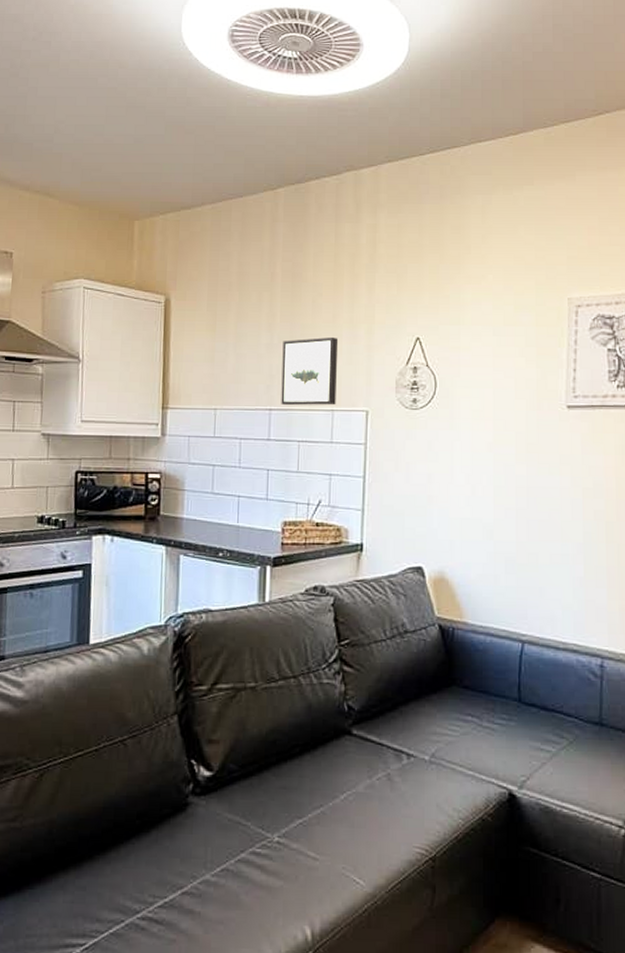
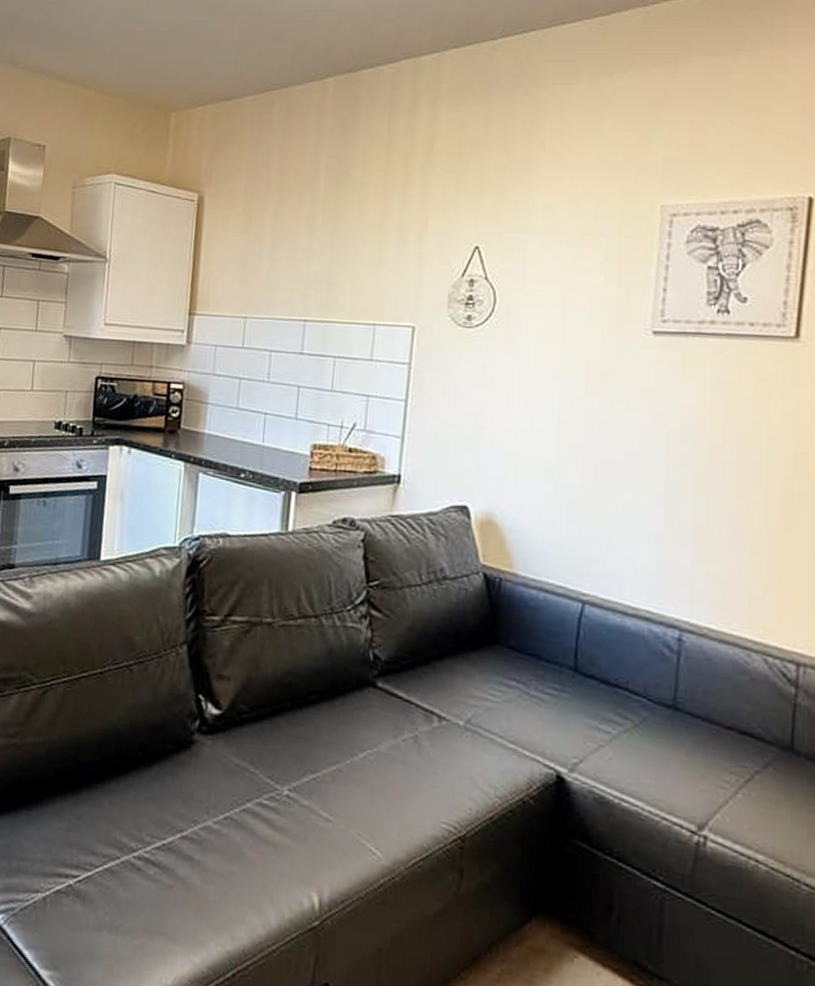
wall art: present [281,336,339,406] -> none [317,242,386,319]

